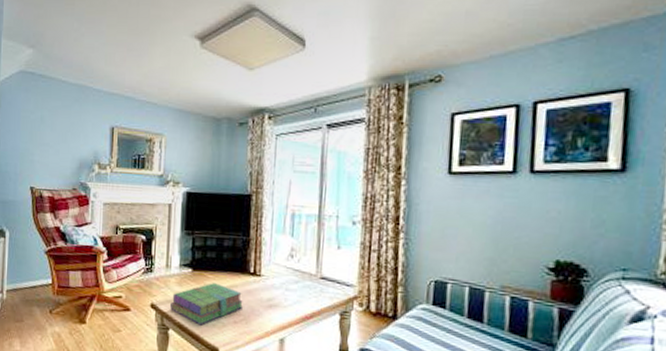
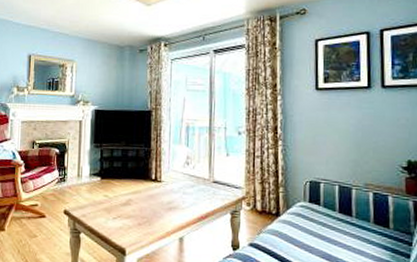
stack of books: present [170,283,243,325] -> none [82,189,146,228]

